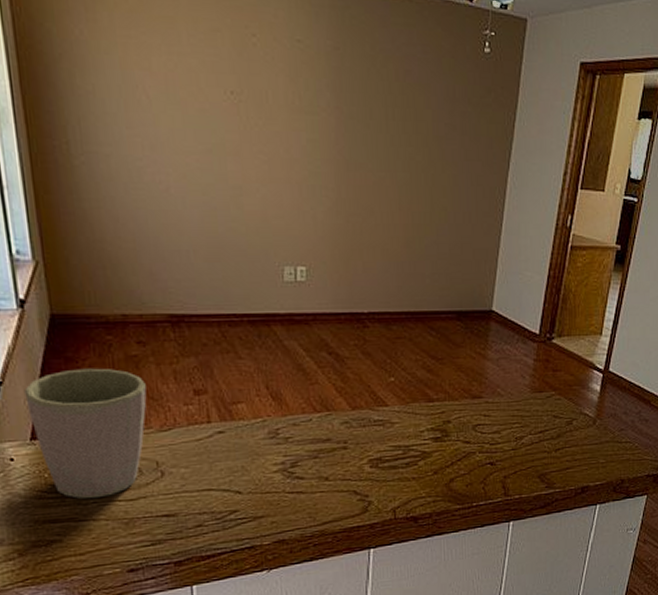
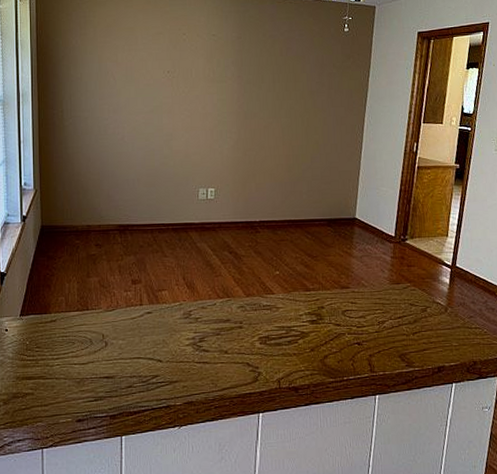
mug: present [24,368,147,499] -> none [19,264,99,362]

